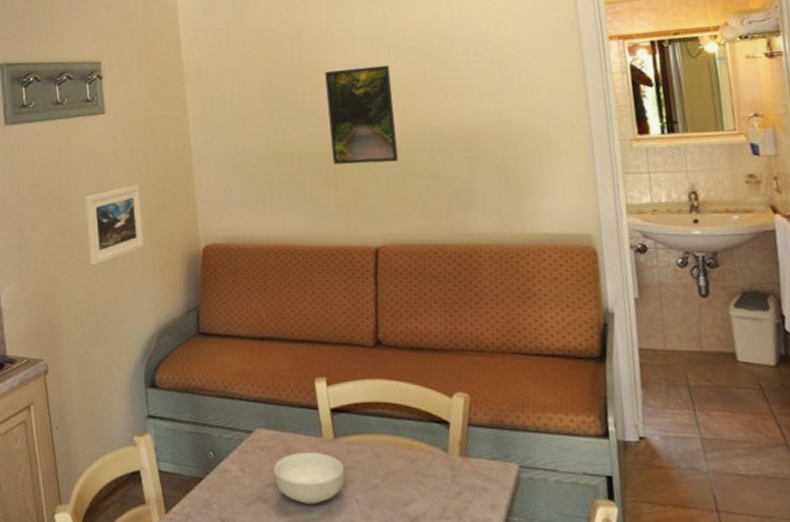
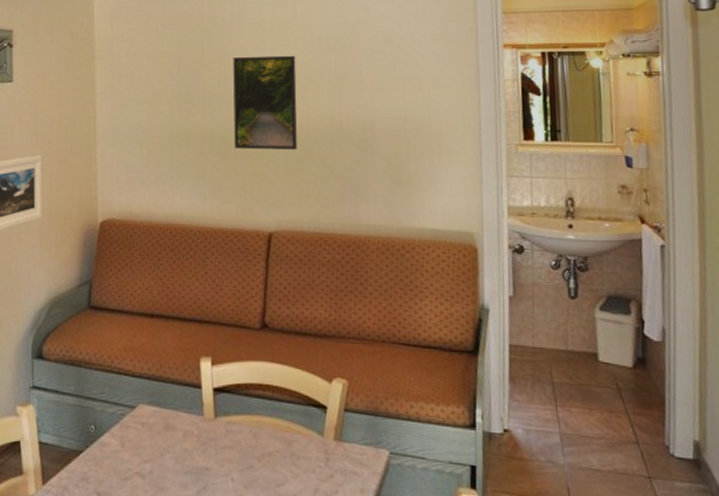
cereal bowl: present [273,451,345,504] -> none [153,429,223,482]

